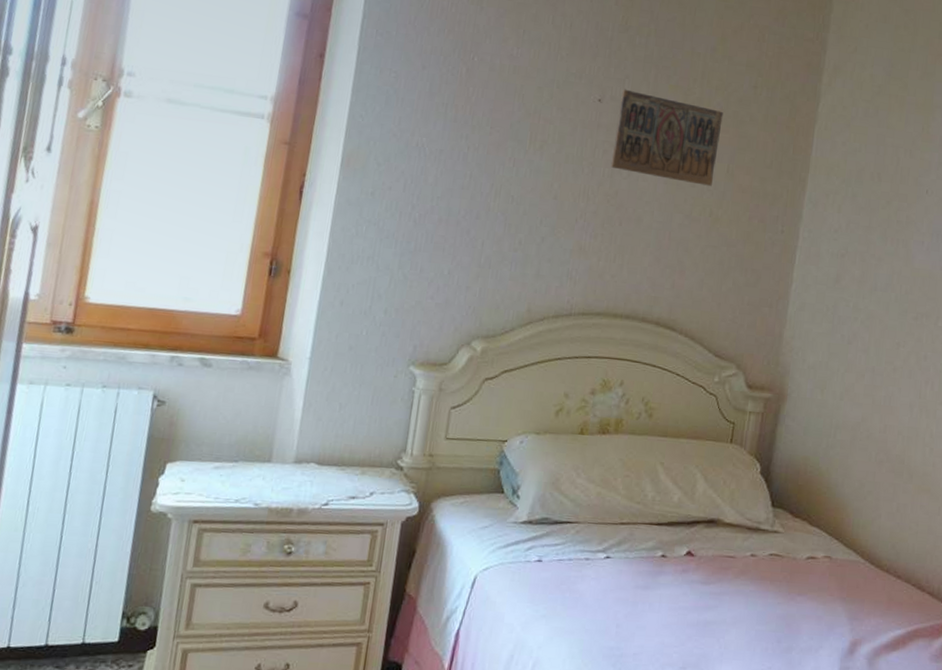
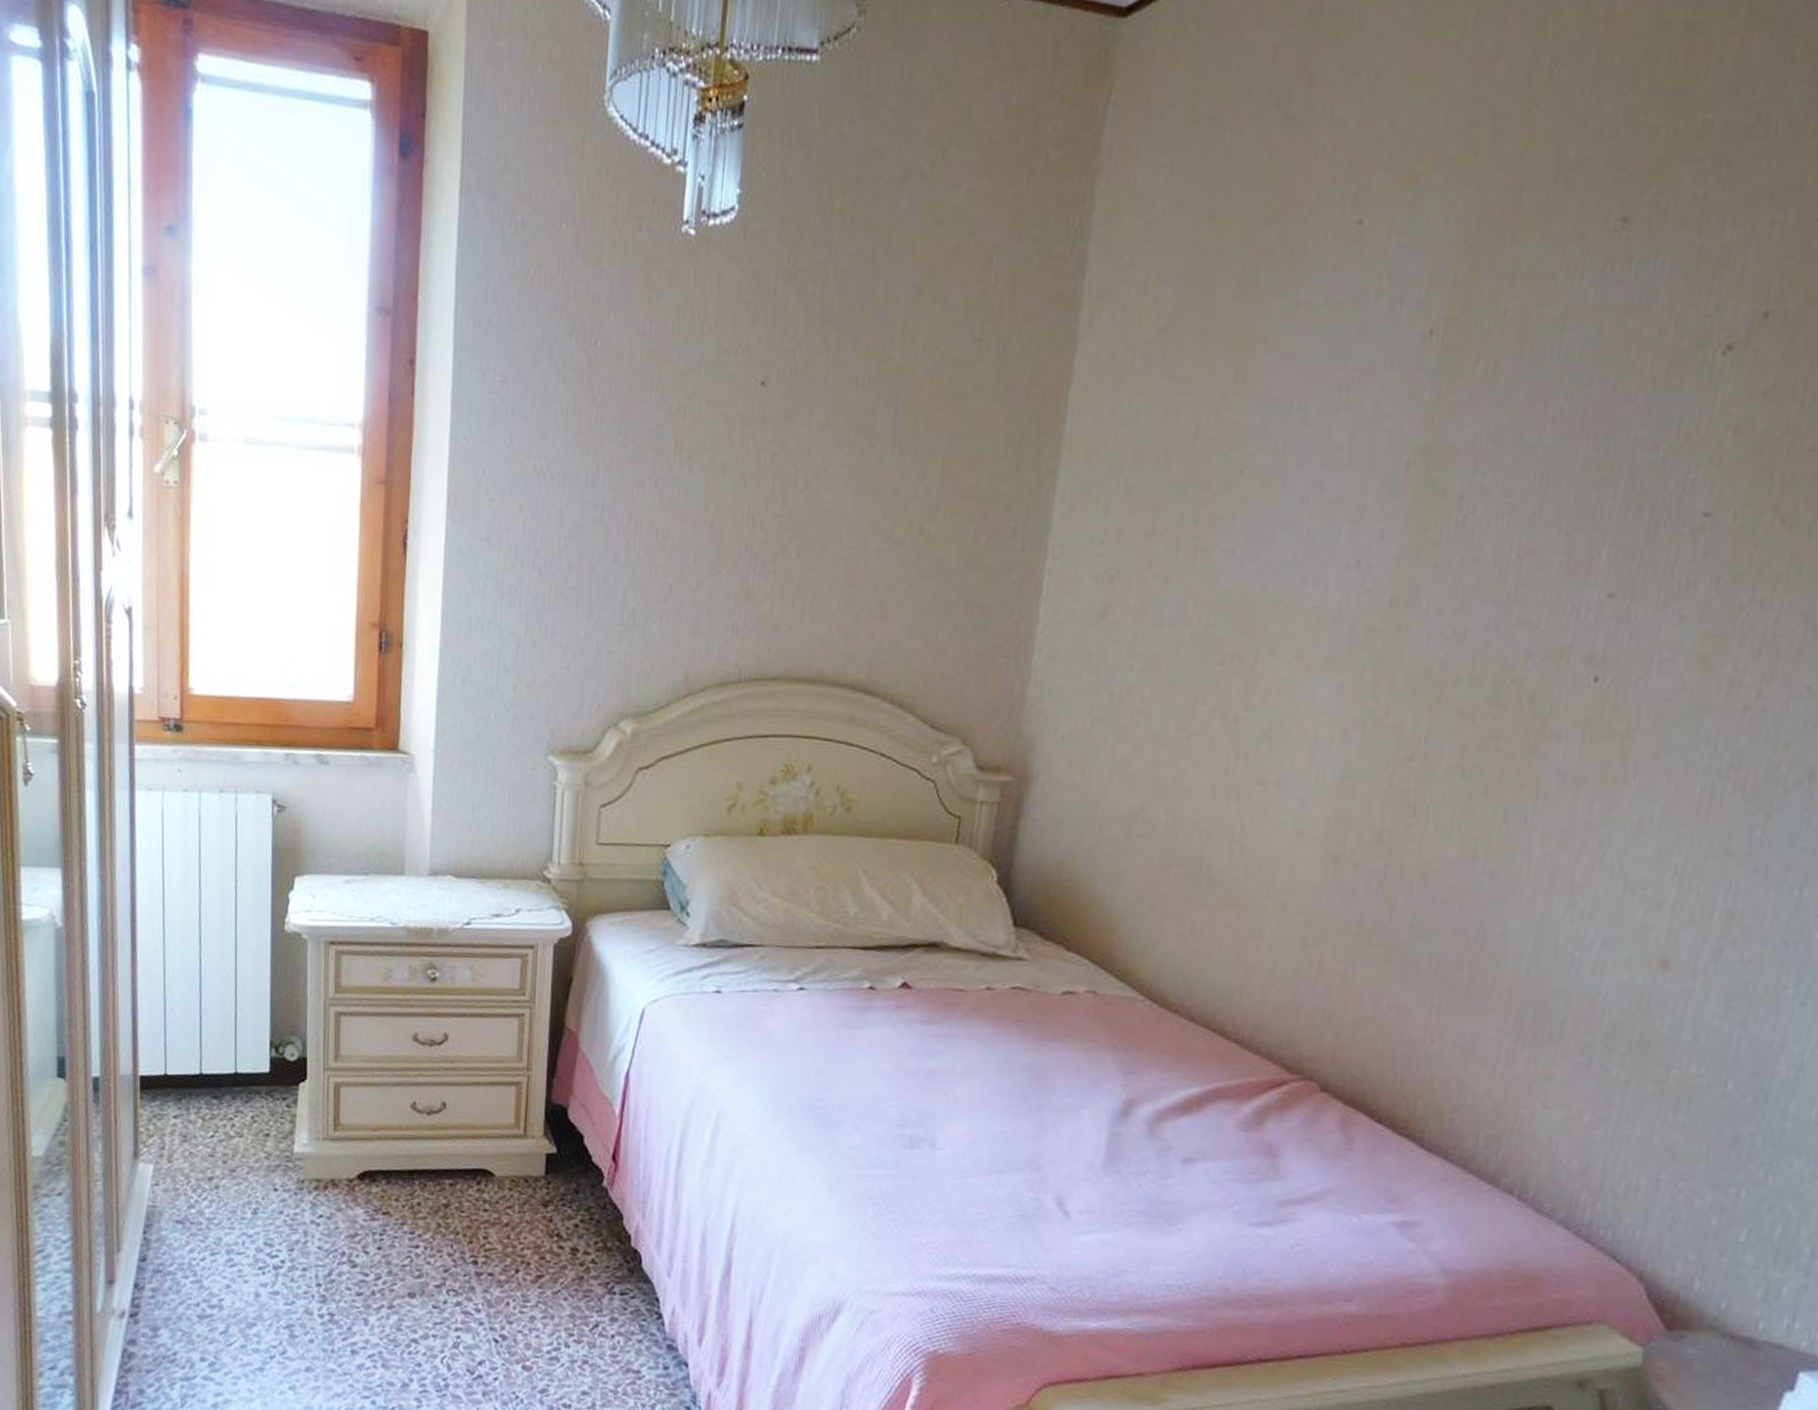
religious icon: present [610,89,723,186] -> none [781,363,935,492]

